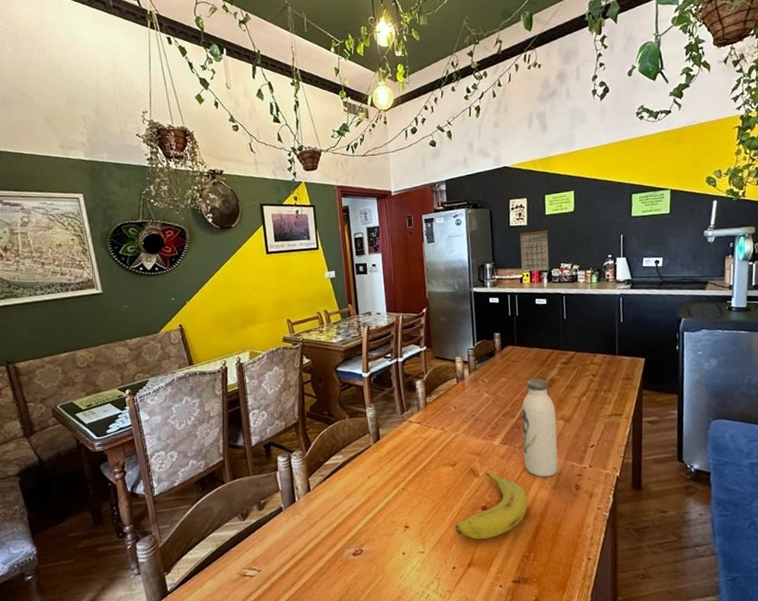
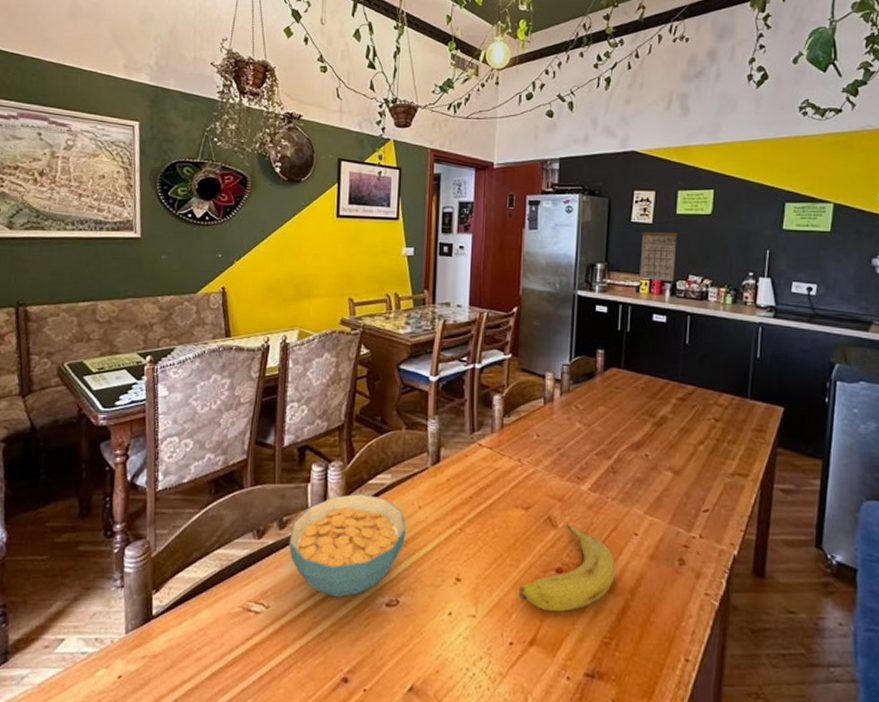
cereal bowl: none [268,473,361,555] -> present [289,493,406,598]
water bottle: present [521,378,558,477] -> none [617,412,664,543]

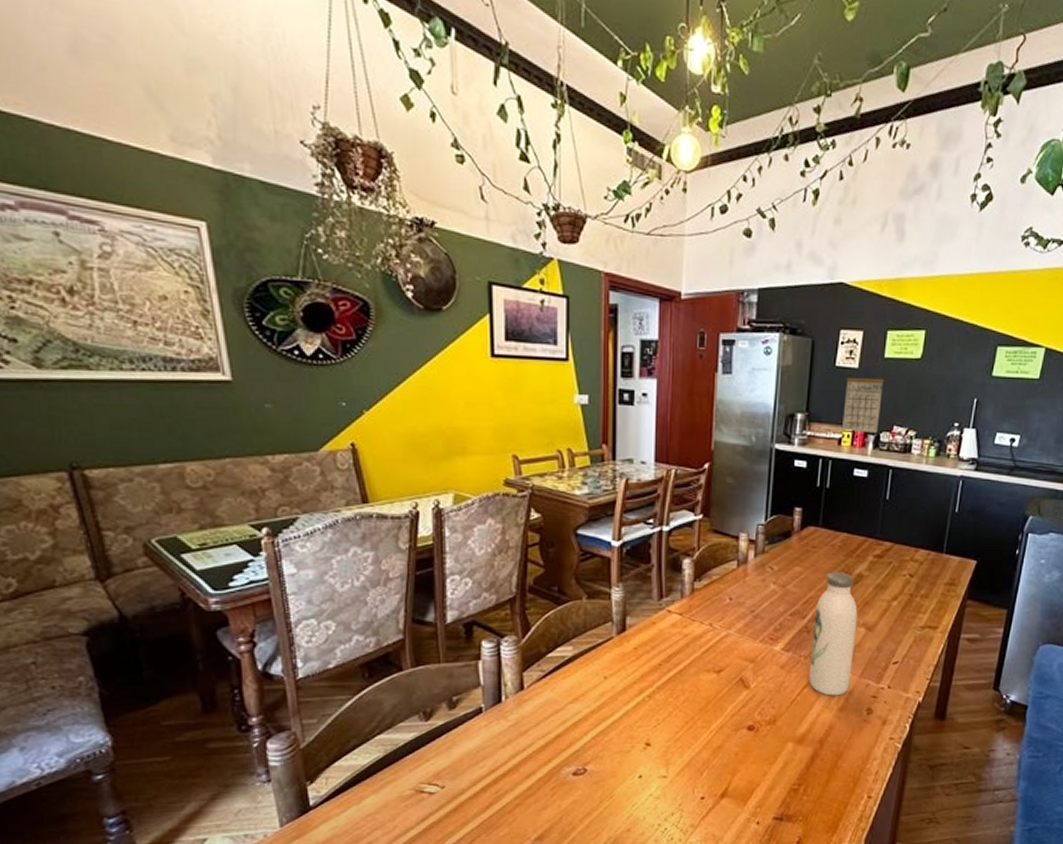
cereal bowl: present [289,493,406,598] -> none [462,667,591,772]
fruit: present [519,524,615,612] -> none [710,684,806,766]
water bottle: none [617,412,664,543] -> present [809,571,858,696]

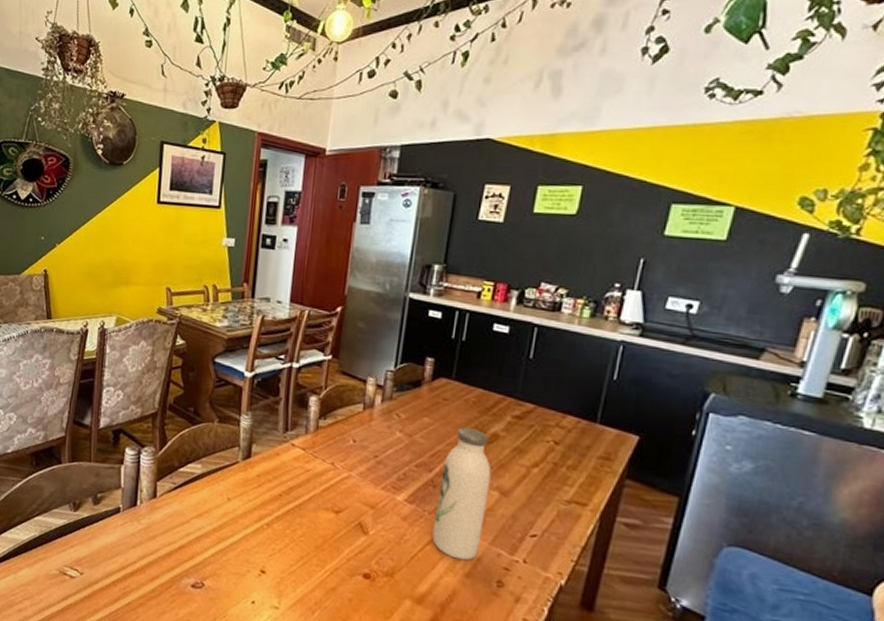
calendar: present [842,372,885,433] -> none [482,227,533,289]

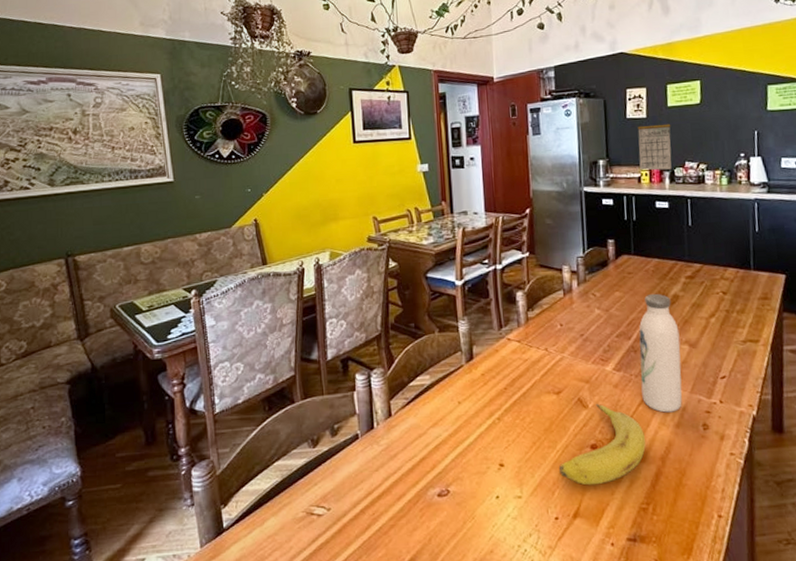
fruit: none [323,532,427,617] -> present [558,403,646,486]
calendar: none [482,227,533,289] -> present [637,119,672,170]

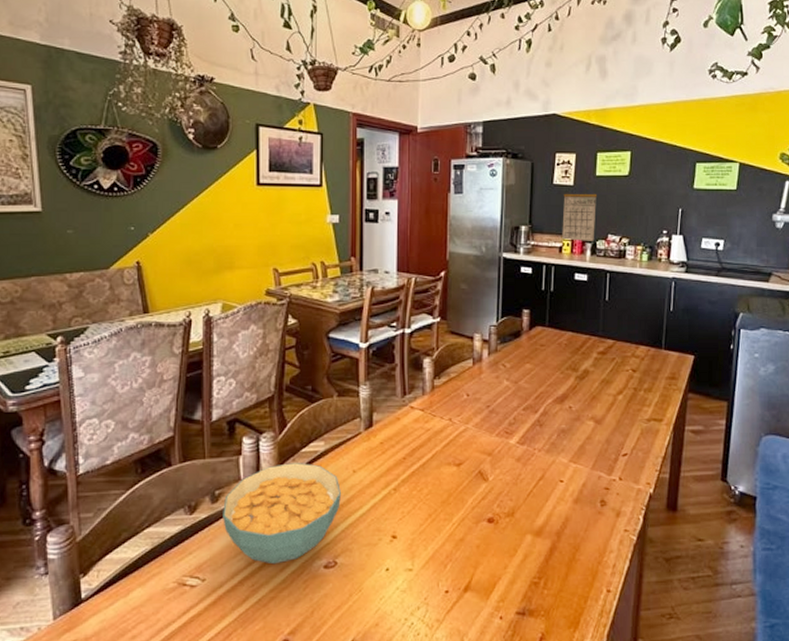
cereal bowl: none [342,395,449,494] -> present [223,462,341,564]
fruit: present [558,403,646,486] -> none [453,476,543,559]
water bottle: present [639,293,683,413] -> none [544,367,586,488]

